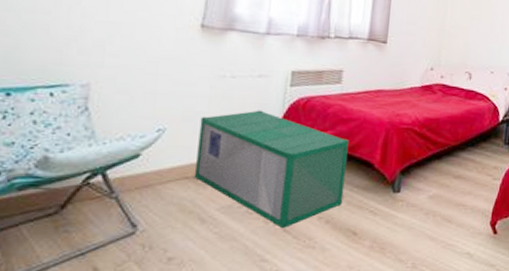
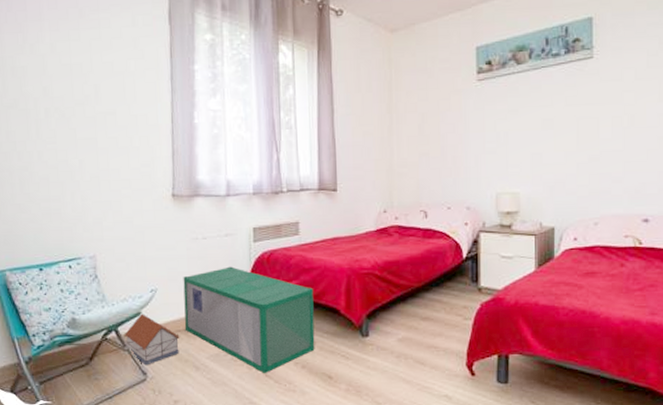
toy house: none [113,156,186,216] -> present [124,313,180,366]

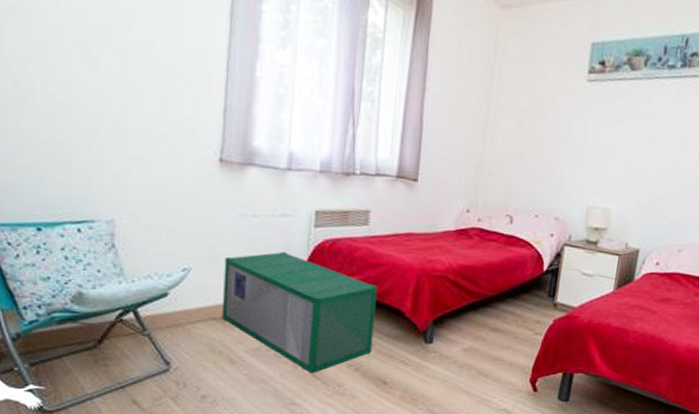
toy house: present [124,313,180,366] -> none [145,295,215,355]

